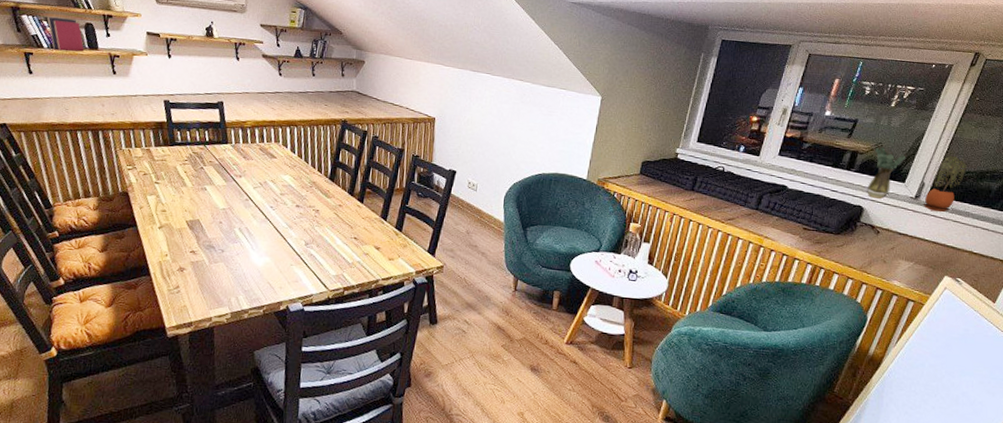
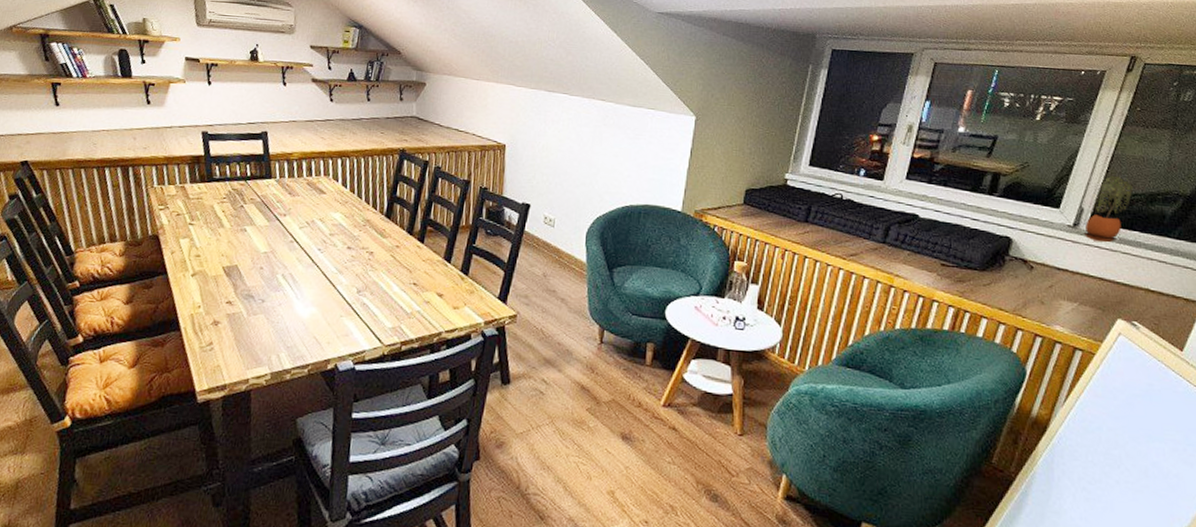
books: present [43,17,85,52] -> none [73,44,117,81]
vase: present [867,145,907,200] -> none [1014,165,1059,229]

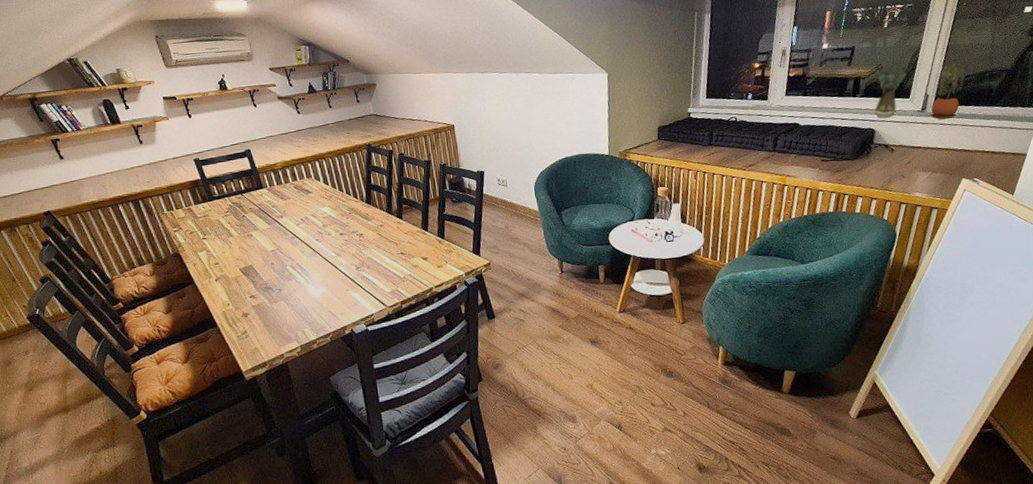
vase: none [1014,165,1059,229] -> present [874,67,907,119]

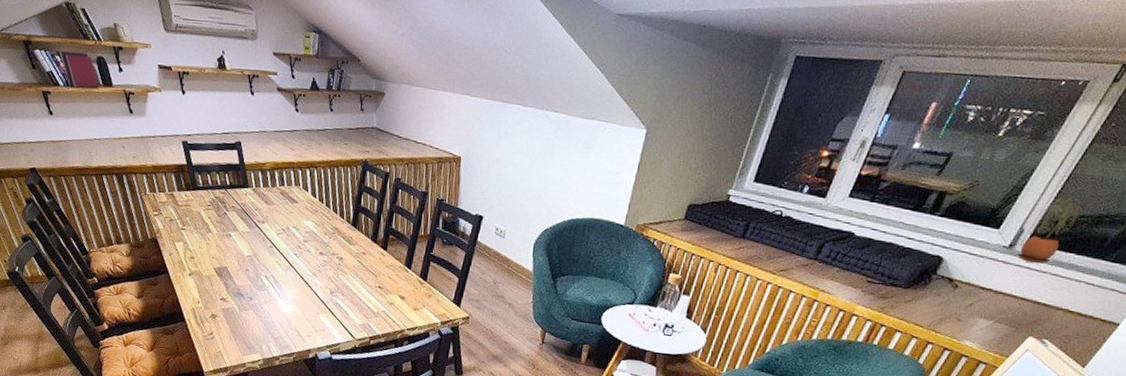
books: none [61,99,108,132] -> present [55,51,99,90]
vase: present [874,67,907,119] -> none [950,183,1007,249]

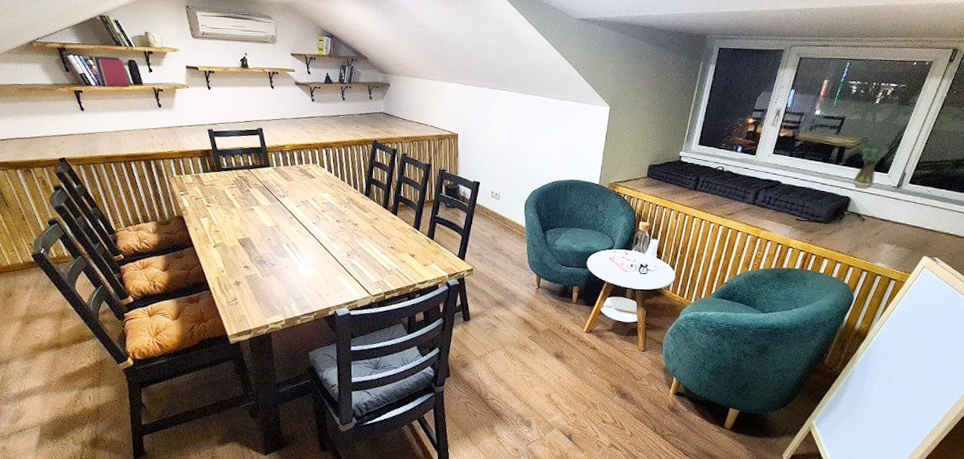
vase: none [950,183,1007,249] -> present [853,139,890,190]
potted plant: present [1017,196,1084,264] -> none [904,146,945,199]

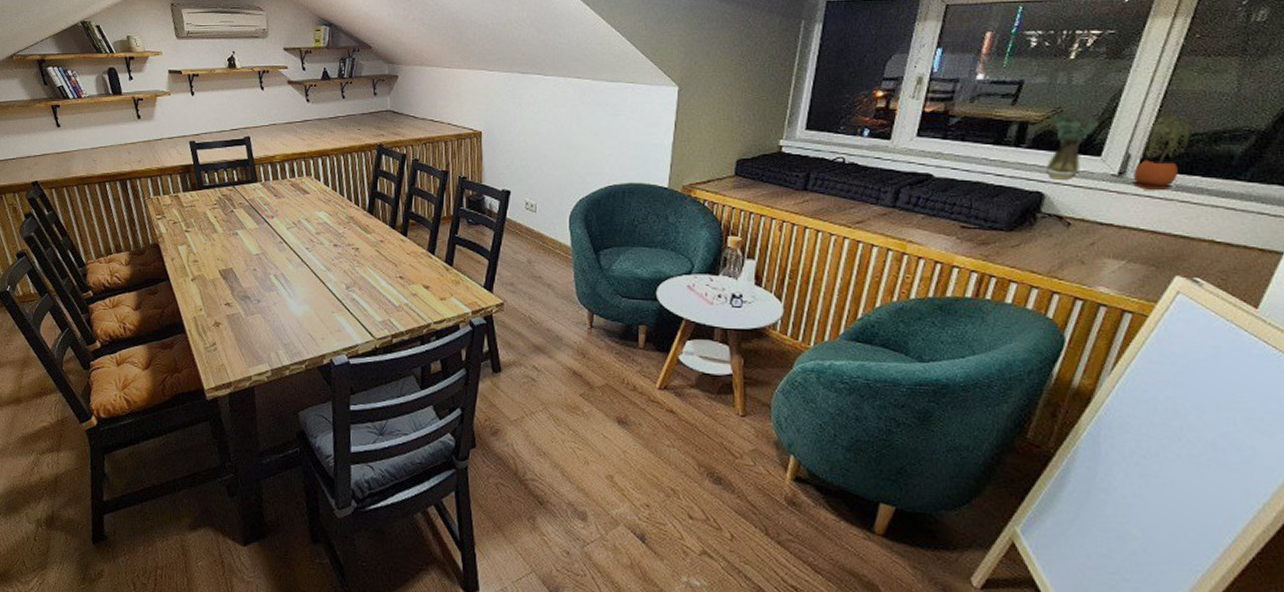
books: present [88,56,130,88] -> none [67,66,109,100]
potted plant: none [904,146,945,199] -> present [1131,114,1193,191]

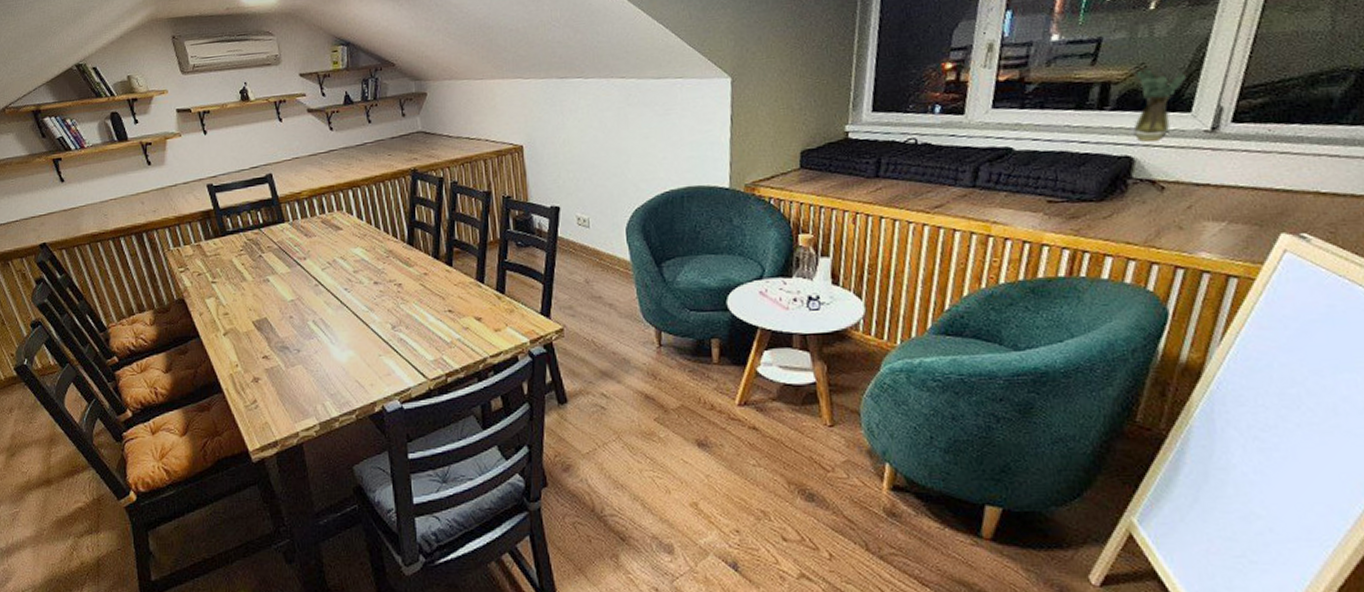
potted plant: present [1131,114,1193,191] -> none [1225,59,1288,145]

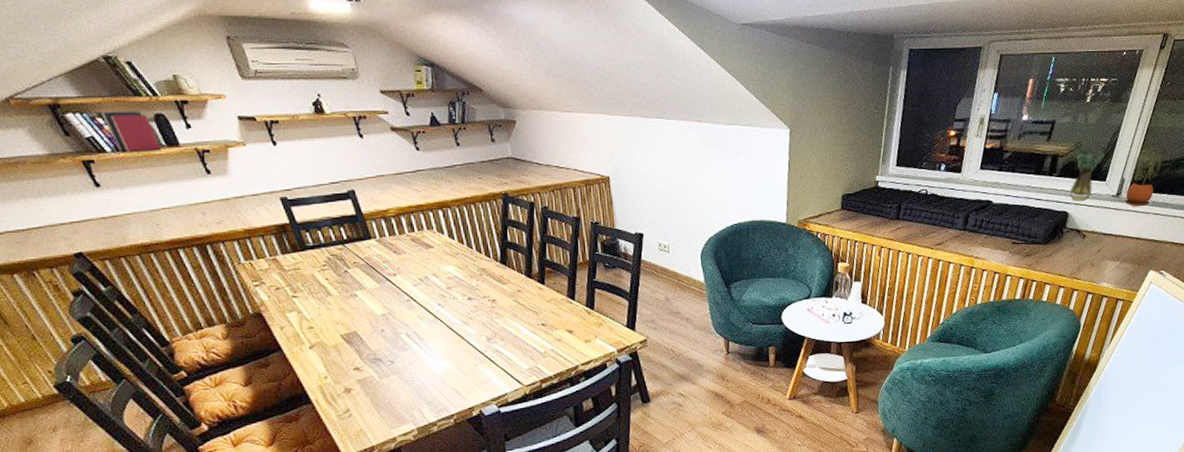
books: none [66,111,114,151] -> present [95,112,162,153]
potted plant: none [1225,59,1288,145] -> present [1124,146,1164,207]

